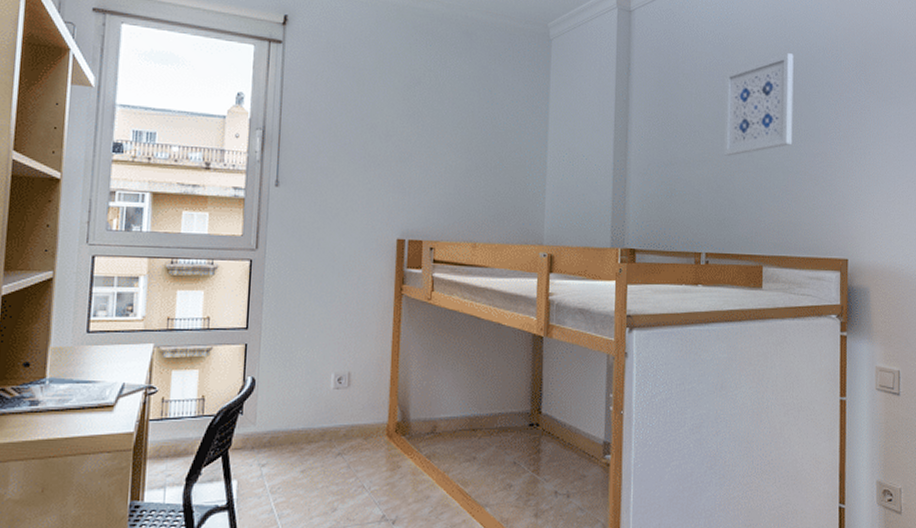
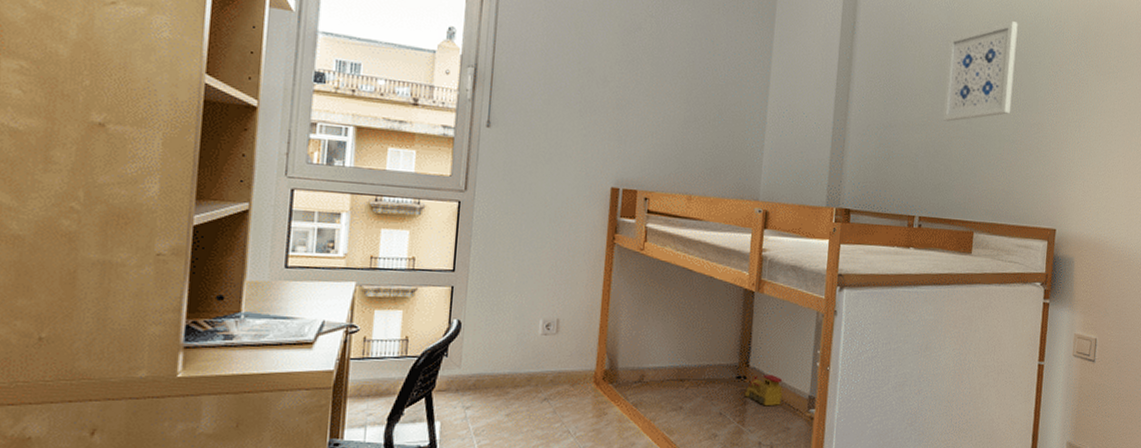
toy train: none [537,421,577,454] -> present [744,375,783,406]

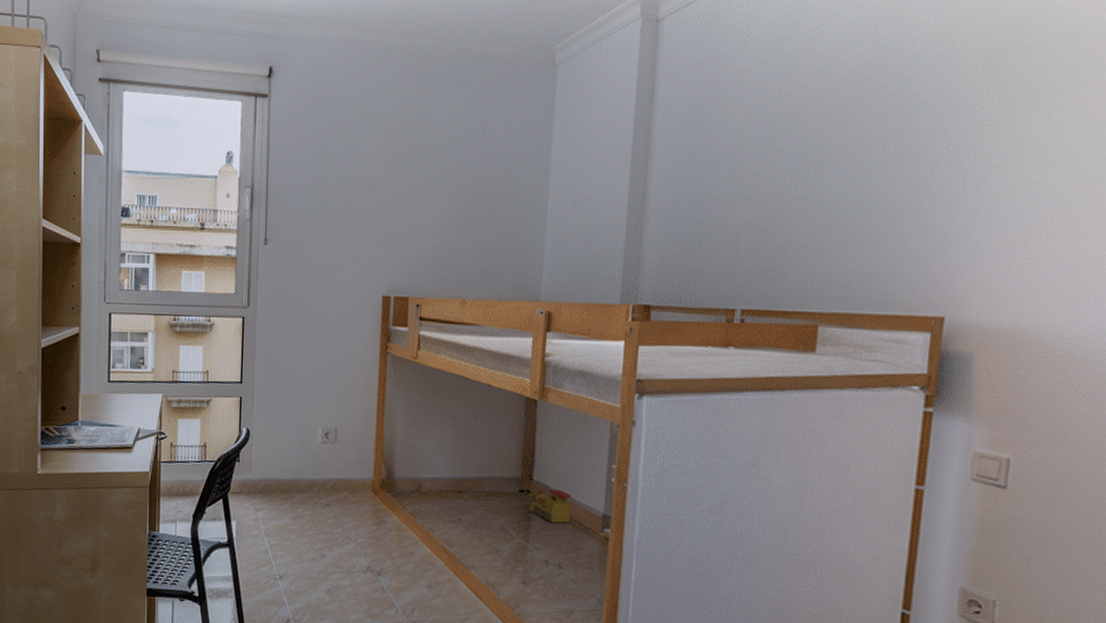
wall art: present [942,21,1018,122] -> none [773,53,886,192]

